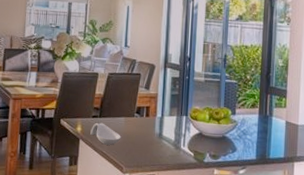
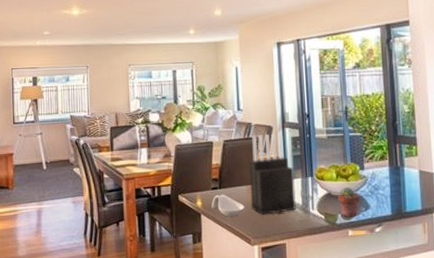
knife block: none [126,71,171,146] -> present [248,133,296,215]
potted succulent: none [208,128,229,157] -> present [337,186,360,217]

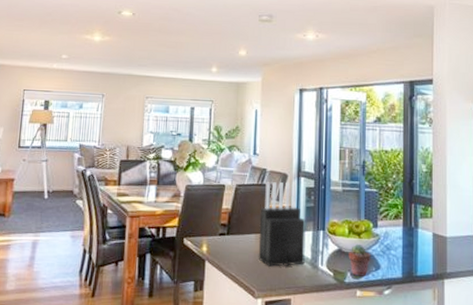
spoon rest: present [211,194,245,217] -> none [217,241,252,266]

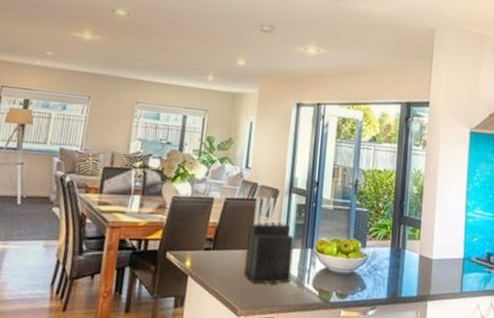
potted succulent: present [348,244,371,276] -> none [335,263,358,296]

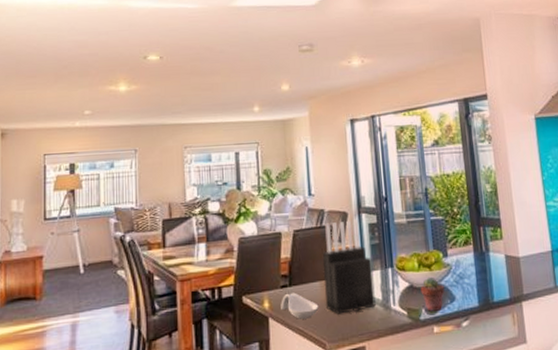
spoon rest: none [201,256,237,283] -> present [281,292,319,319]
potted succulent: none [335,263,358,296] -> present [420,277,445,311]

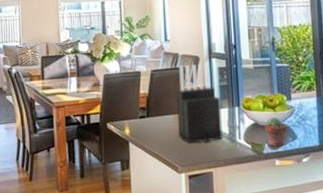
spoon rest: present [281,292,319,319] -> none [139,122,172,145]

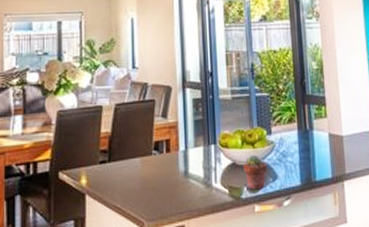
knife block: present [176,63,223,143] -> none [143,94,197,192]

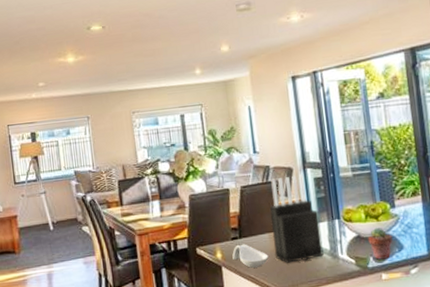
spoon rest: none [99,168,138,197] -> present [232,244,269,268]
knife block: none [143,94,197,192] -> present [269,174,324,263]

